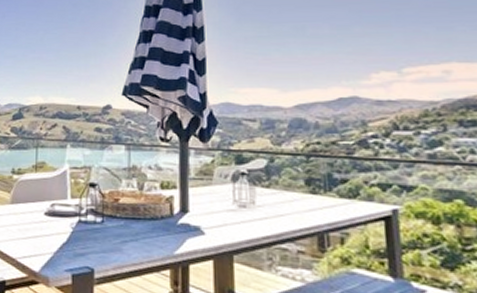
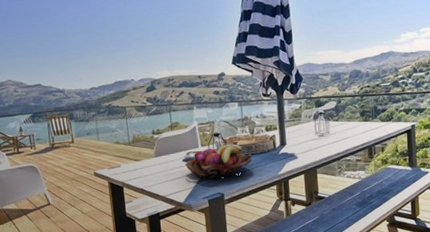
fruit basket: none [47,199,139,246] -> present [185,143,253,179]

